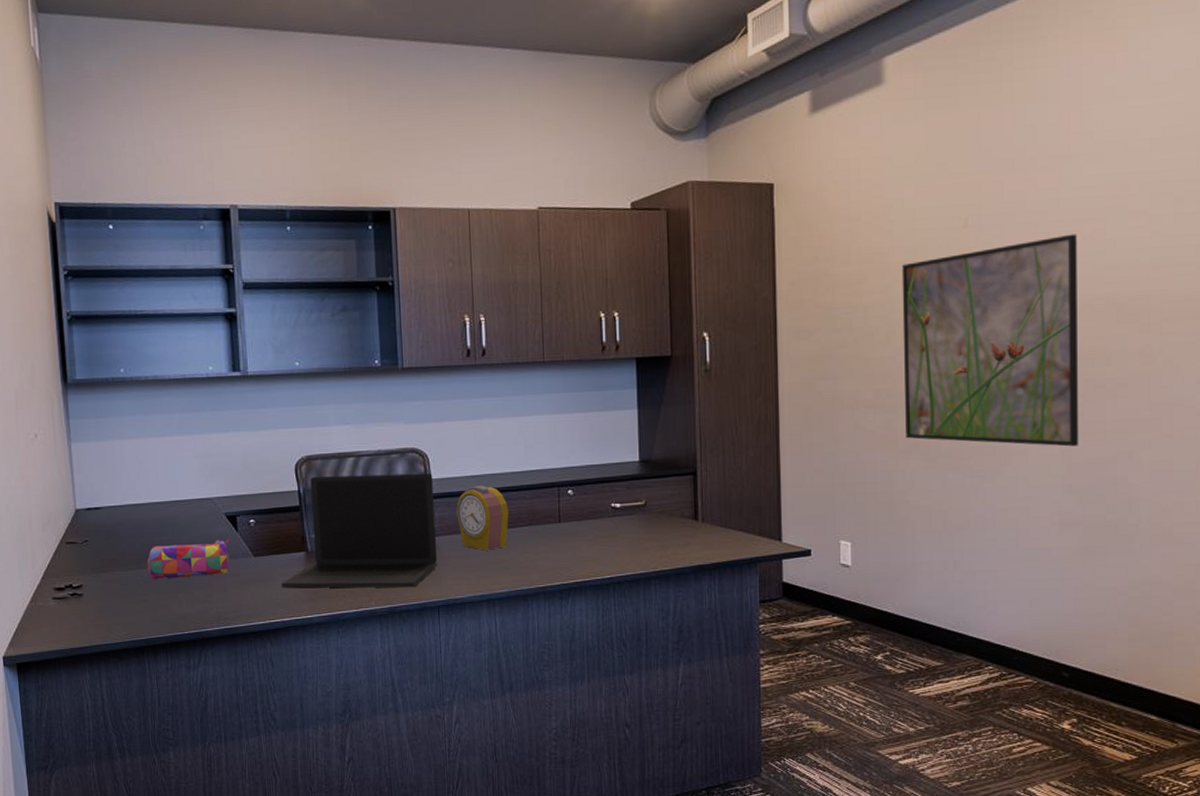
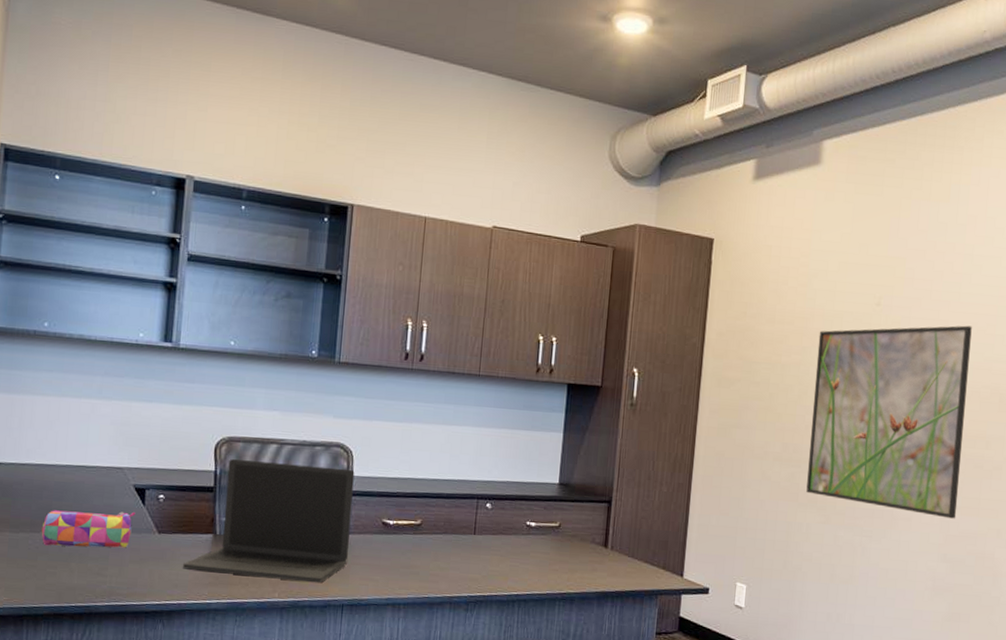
alarm clock: present [456,485,509,550] -> none [373,488,426,554]

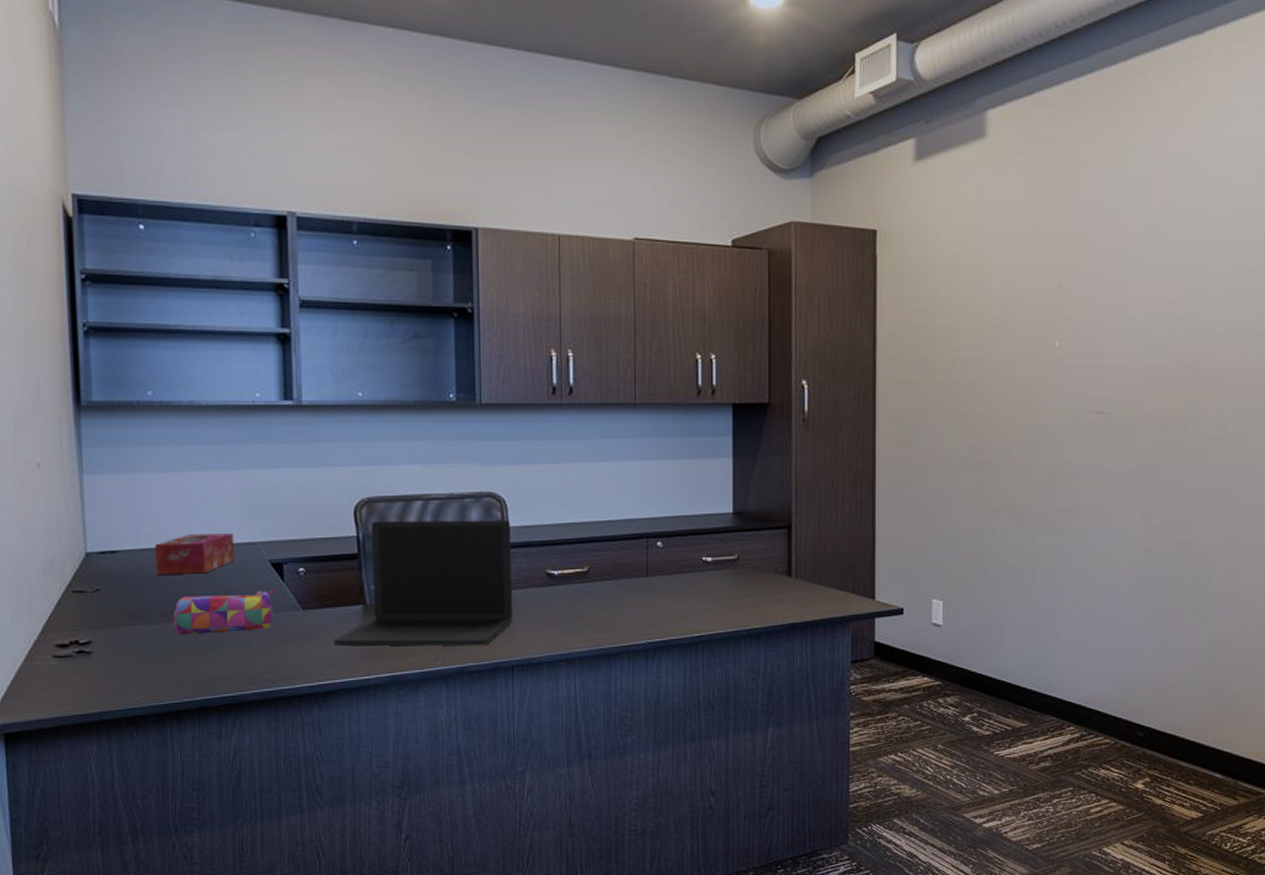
tissue box: none [31,454,105,492] -> present [154,533,234,575]
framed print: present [806,325,972,519] -> none [997,300,1161,509]

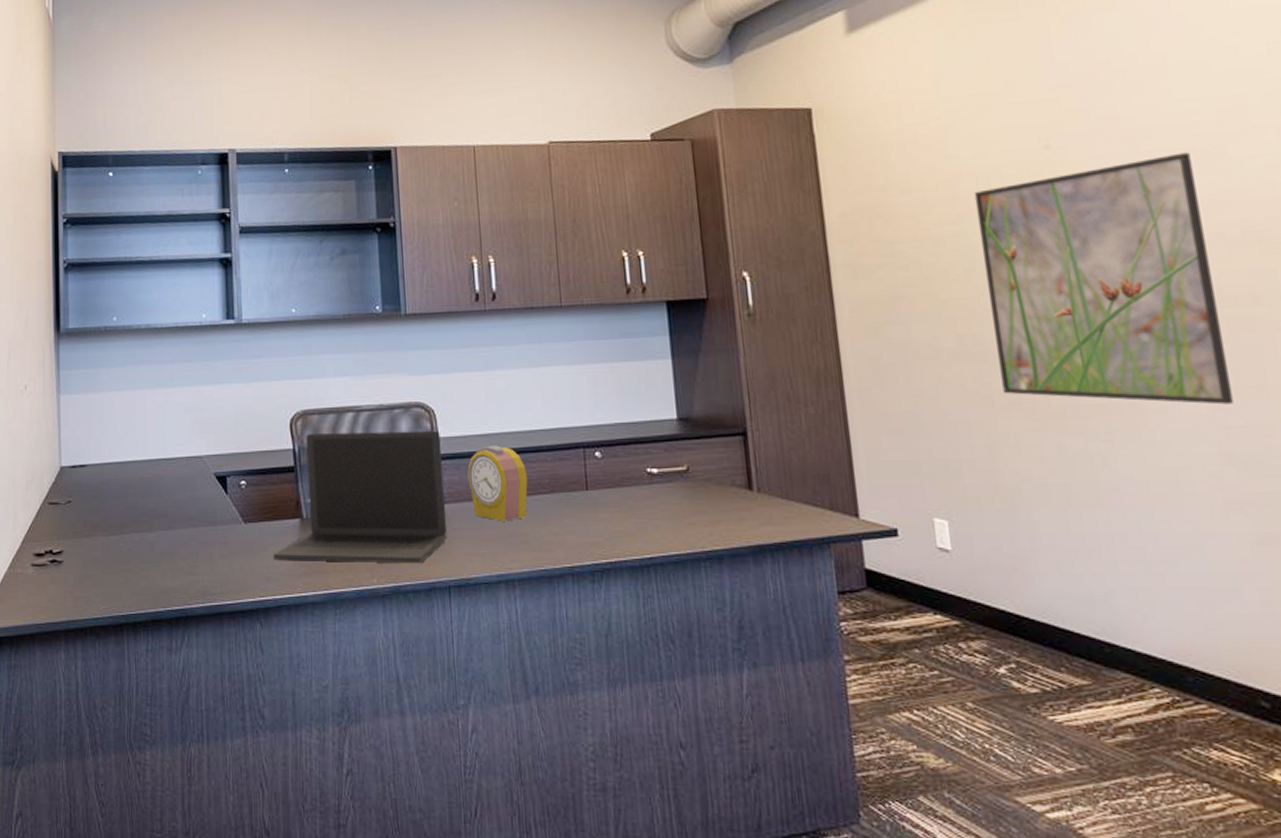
tissue box: present [154,533,234,575] -> none [116,447,184,488]
pencil case: present [173,590,275,636] -> none [131,503,220,547]
alarm clock: none [536,535,593,605] -> present [467,445,528,521]
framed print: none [997,300,1161,509] -> present [974,152,1235,405]

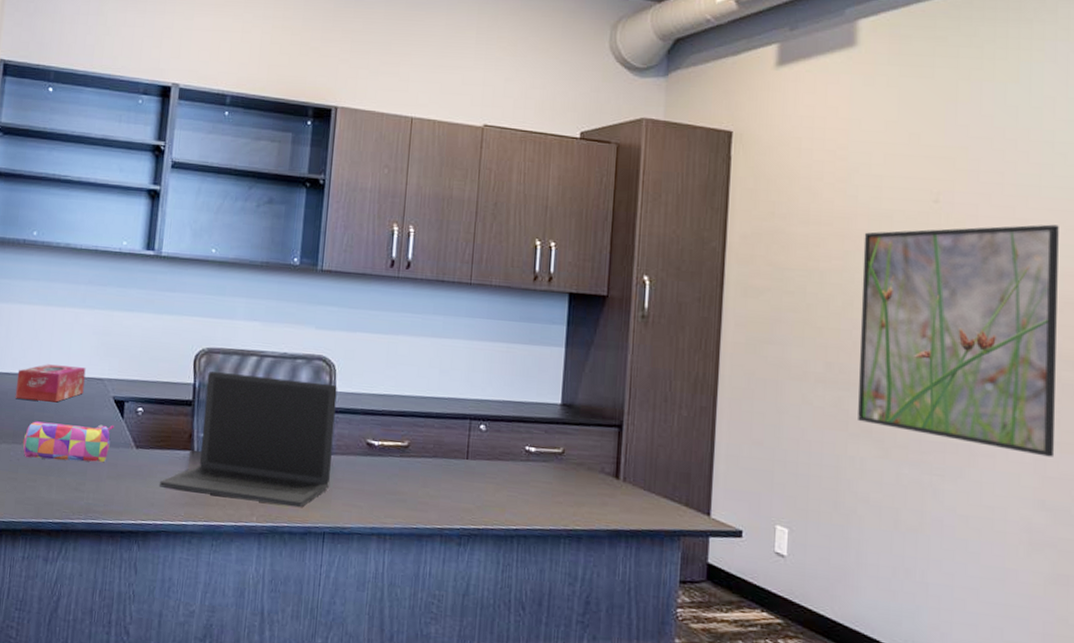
tissue box: none [116,447,184,488] -> present [15,364,86,403]
pencil case: none [131,503,220,547] -> present [22,421,114,463]
alarm clock: present [467,445,528,521] -> none [357,405,414,479]

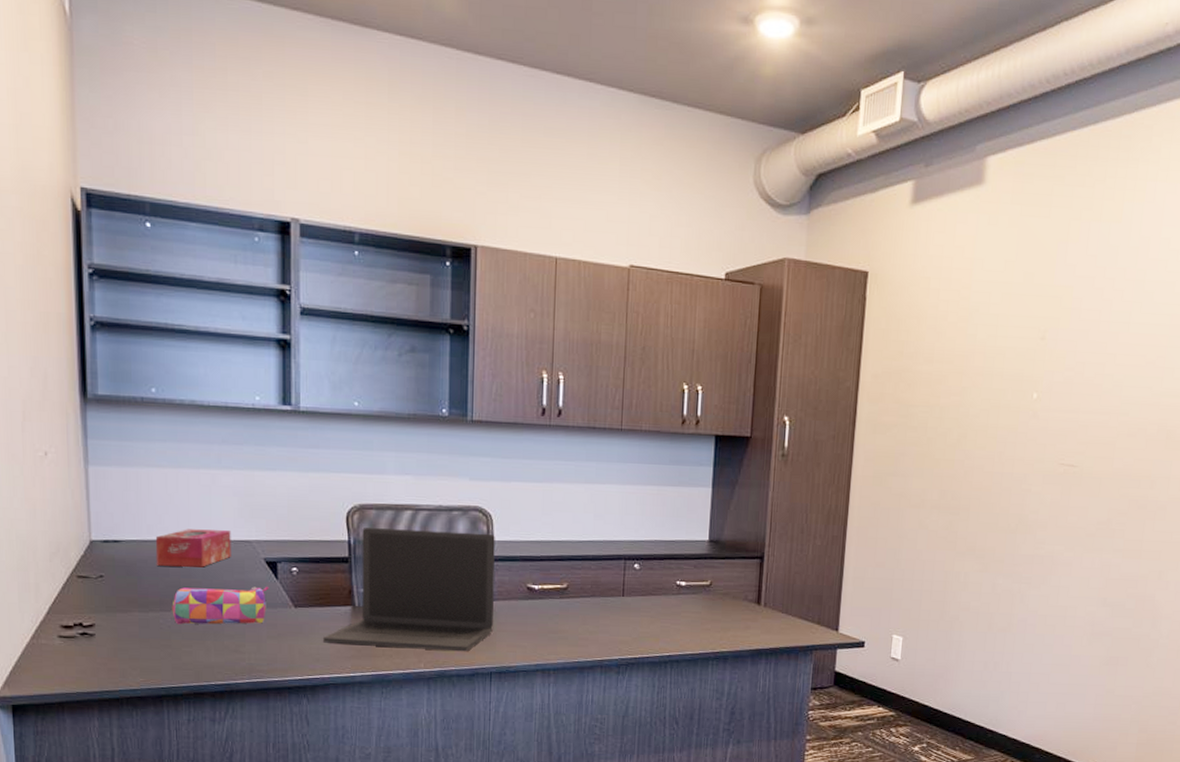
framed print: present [858,224,1059,457] -> none [964,358,1141,562]

